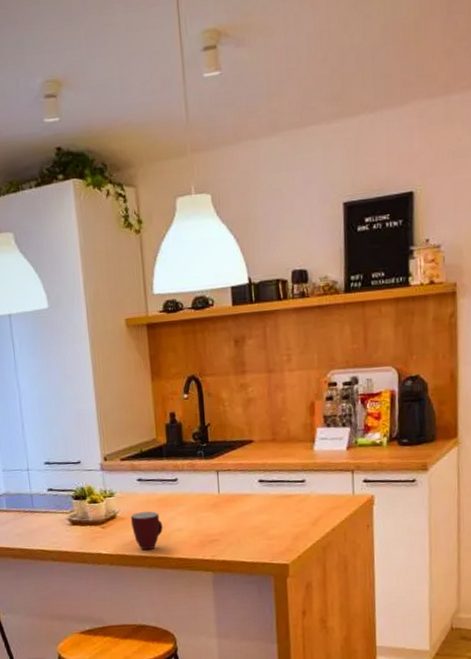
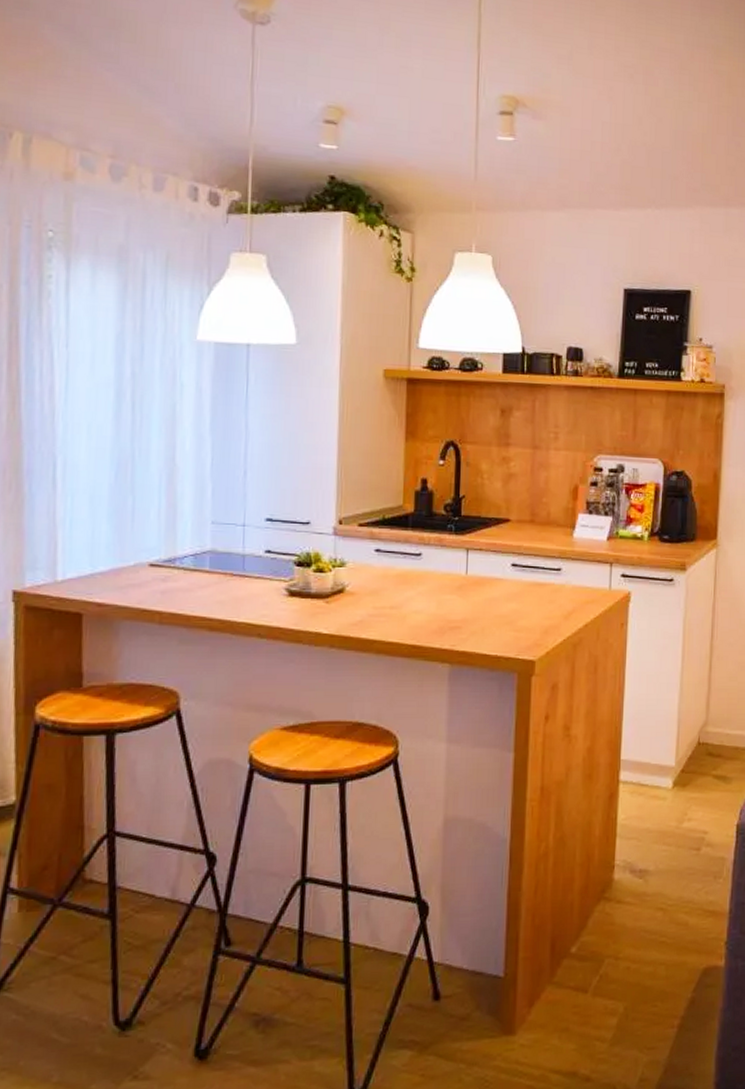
mug: present [130,511,163,551] -> none [361,588,398,633]

